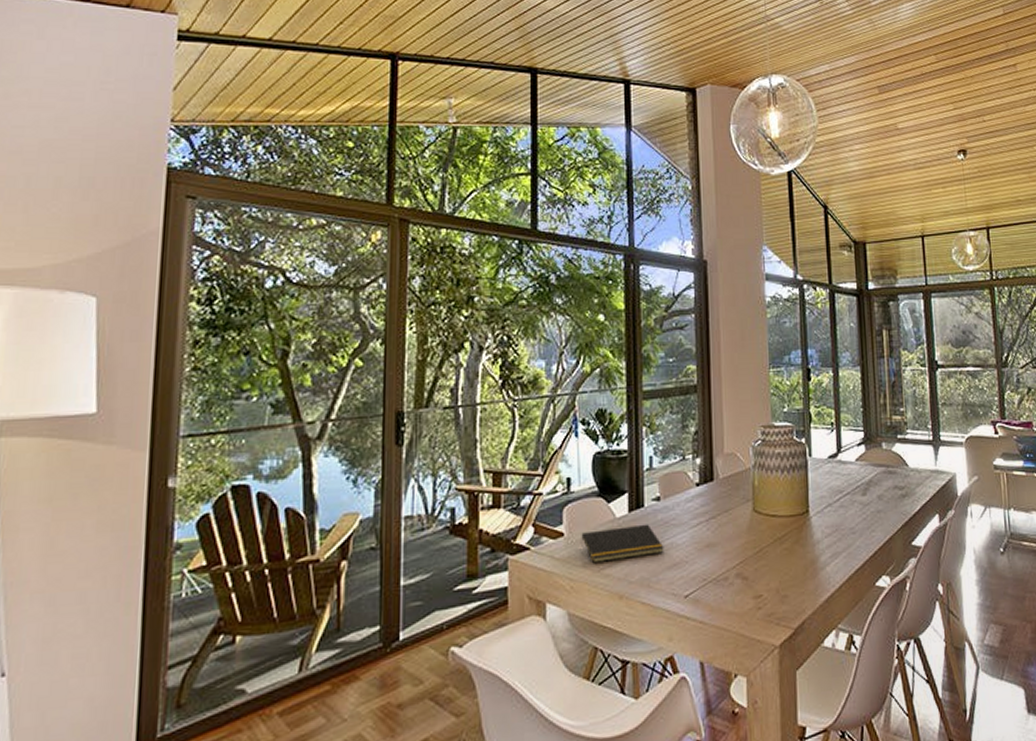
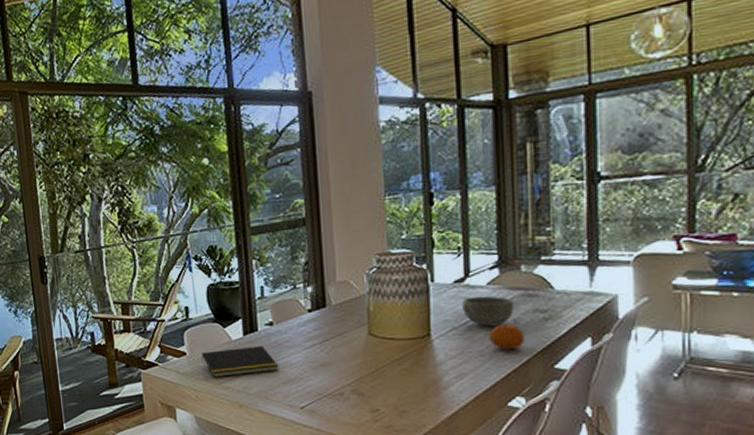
bowl: none [836,472,878,503] -> present [462,296,514,327]
fruit: none [858,500,888,528] -> present [489,324,525,351]

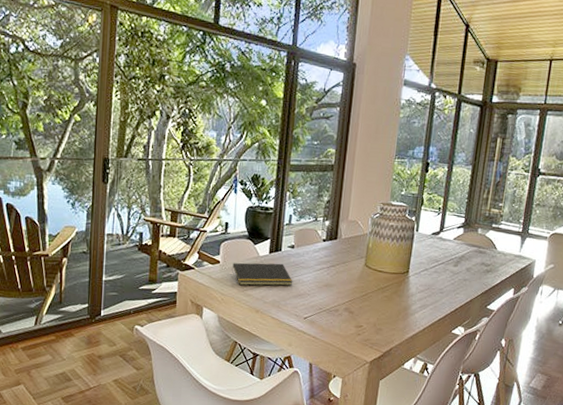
bowl: present [462,296,514,327] -> none [434,247,469,272]
fruit: present [489,324,525,351] -> none [448,271,472,291]

